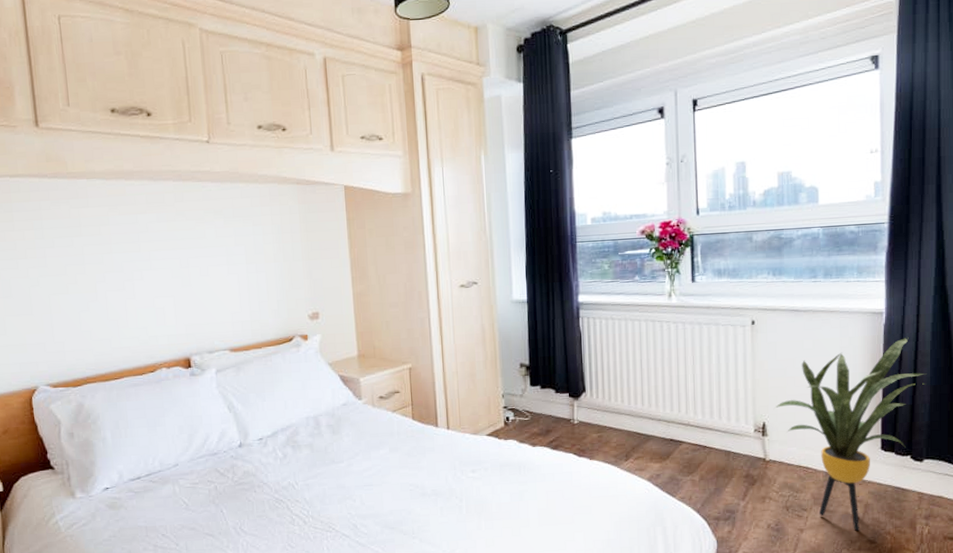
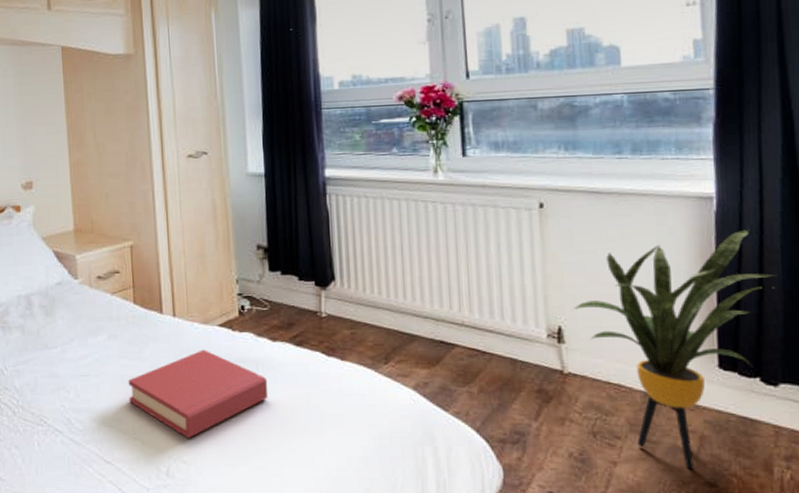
hardback book: none [407,457,529,534] -> present [128,349,268,438]

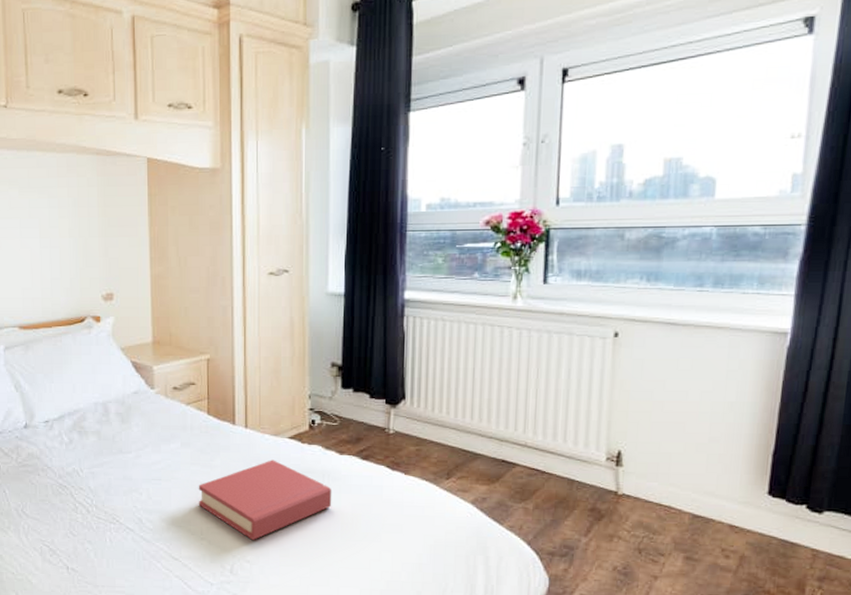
house plant: present [574,229,775,469] -> none [636,365,836,585]

